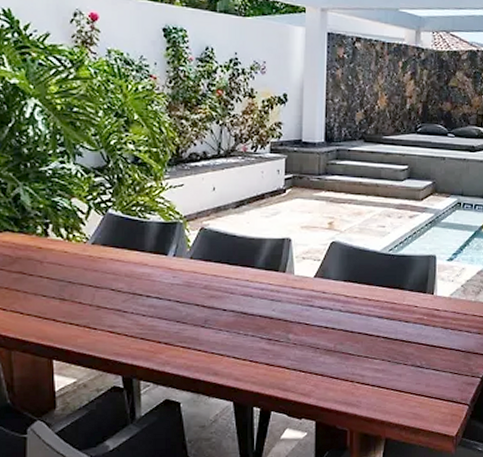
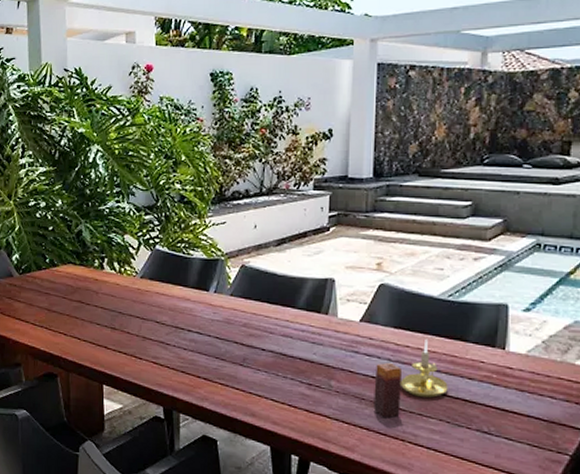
candle: none [327,313,352,364] -> present [373,362,403,419]
candle holder: none [349,289,389,341] -> present [399,338,448,398]

